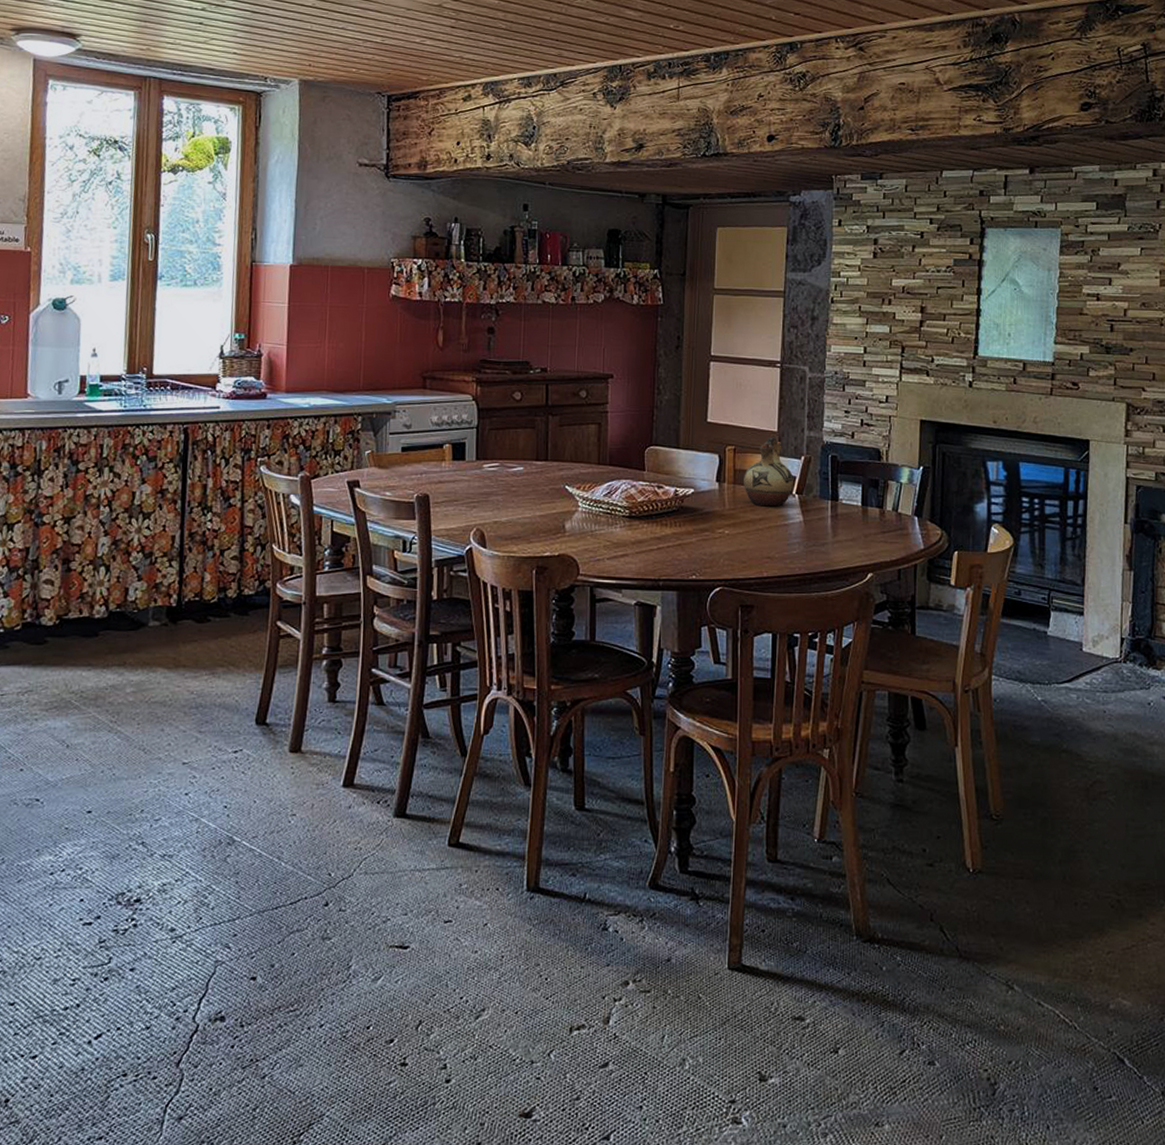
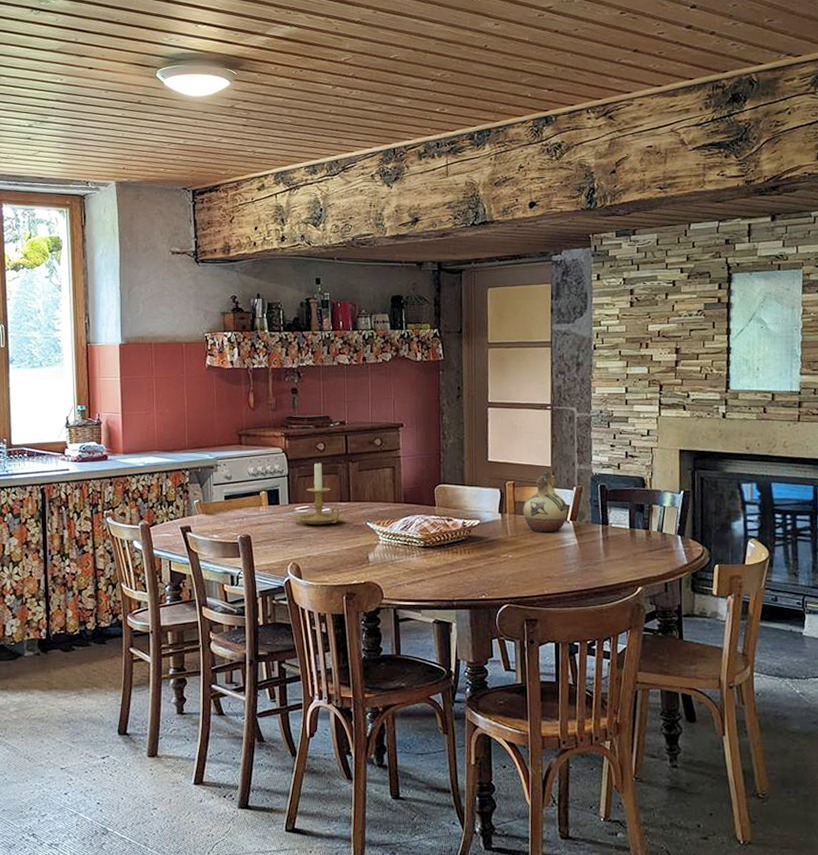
candle holder: none [481,412,540,486] -> present [293,461,345,525]

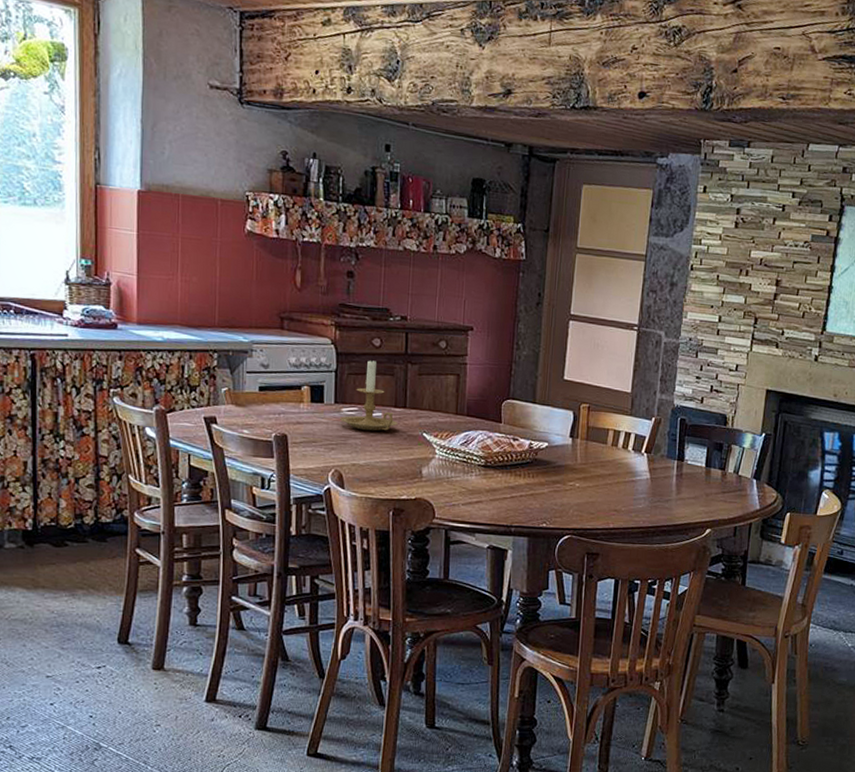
ceramic pitcher: present [523,471,568,533] -> none [596,397,644,464]

